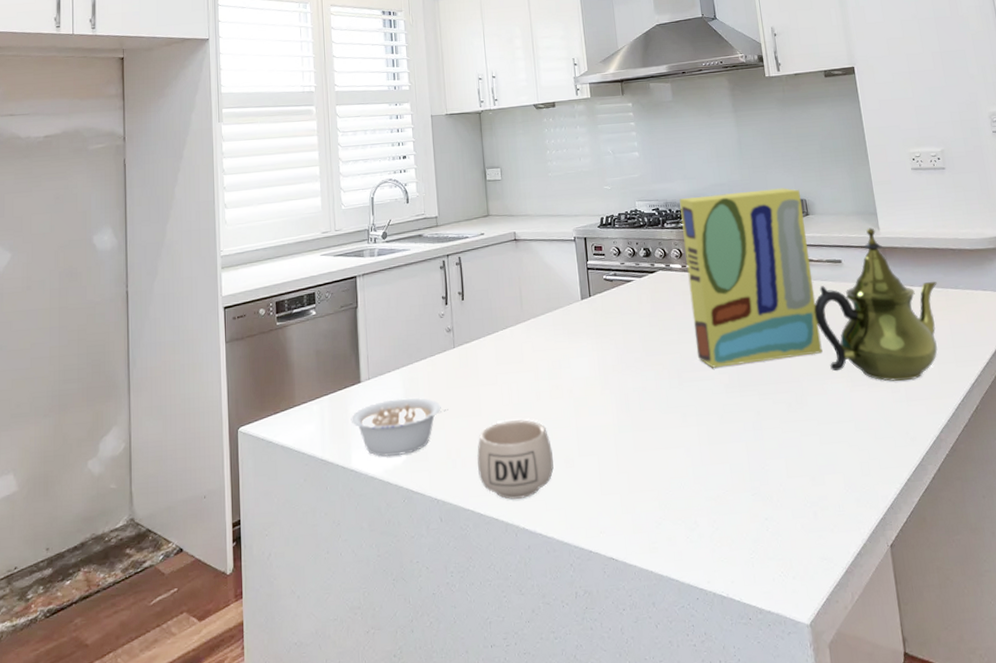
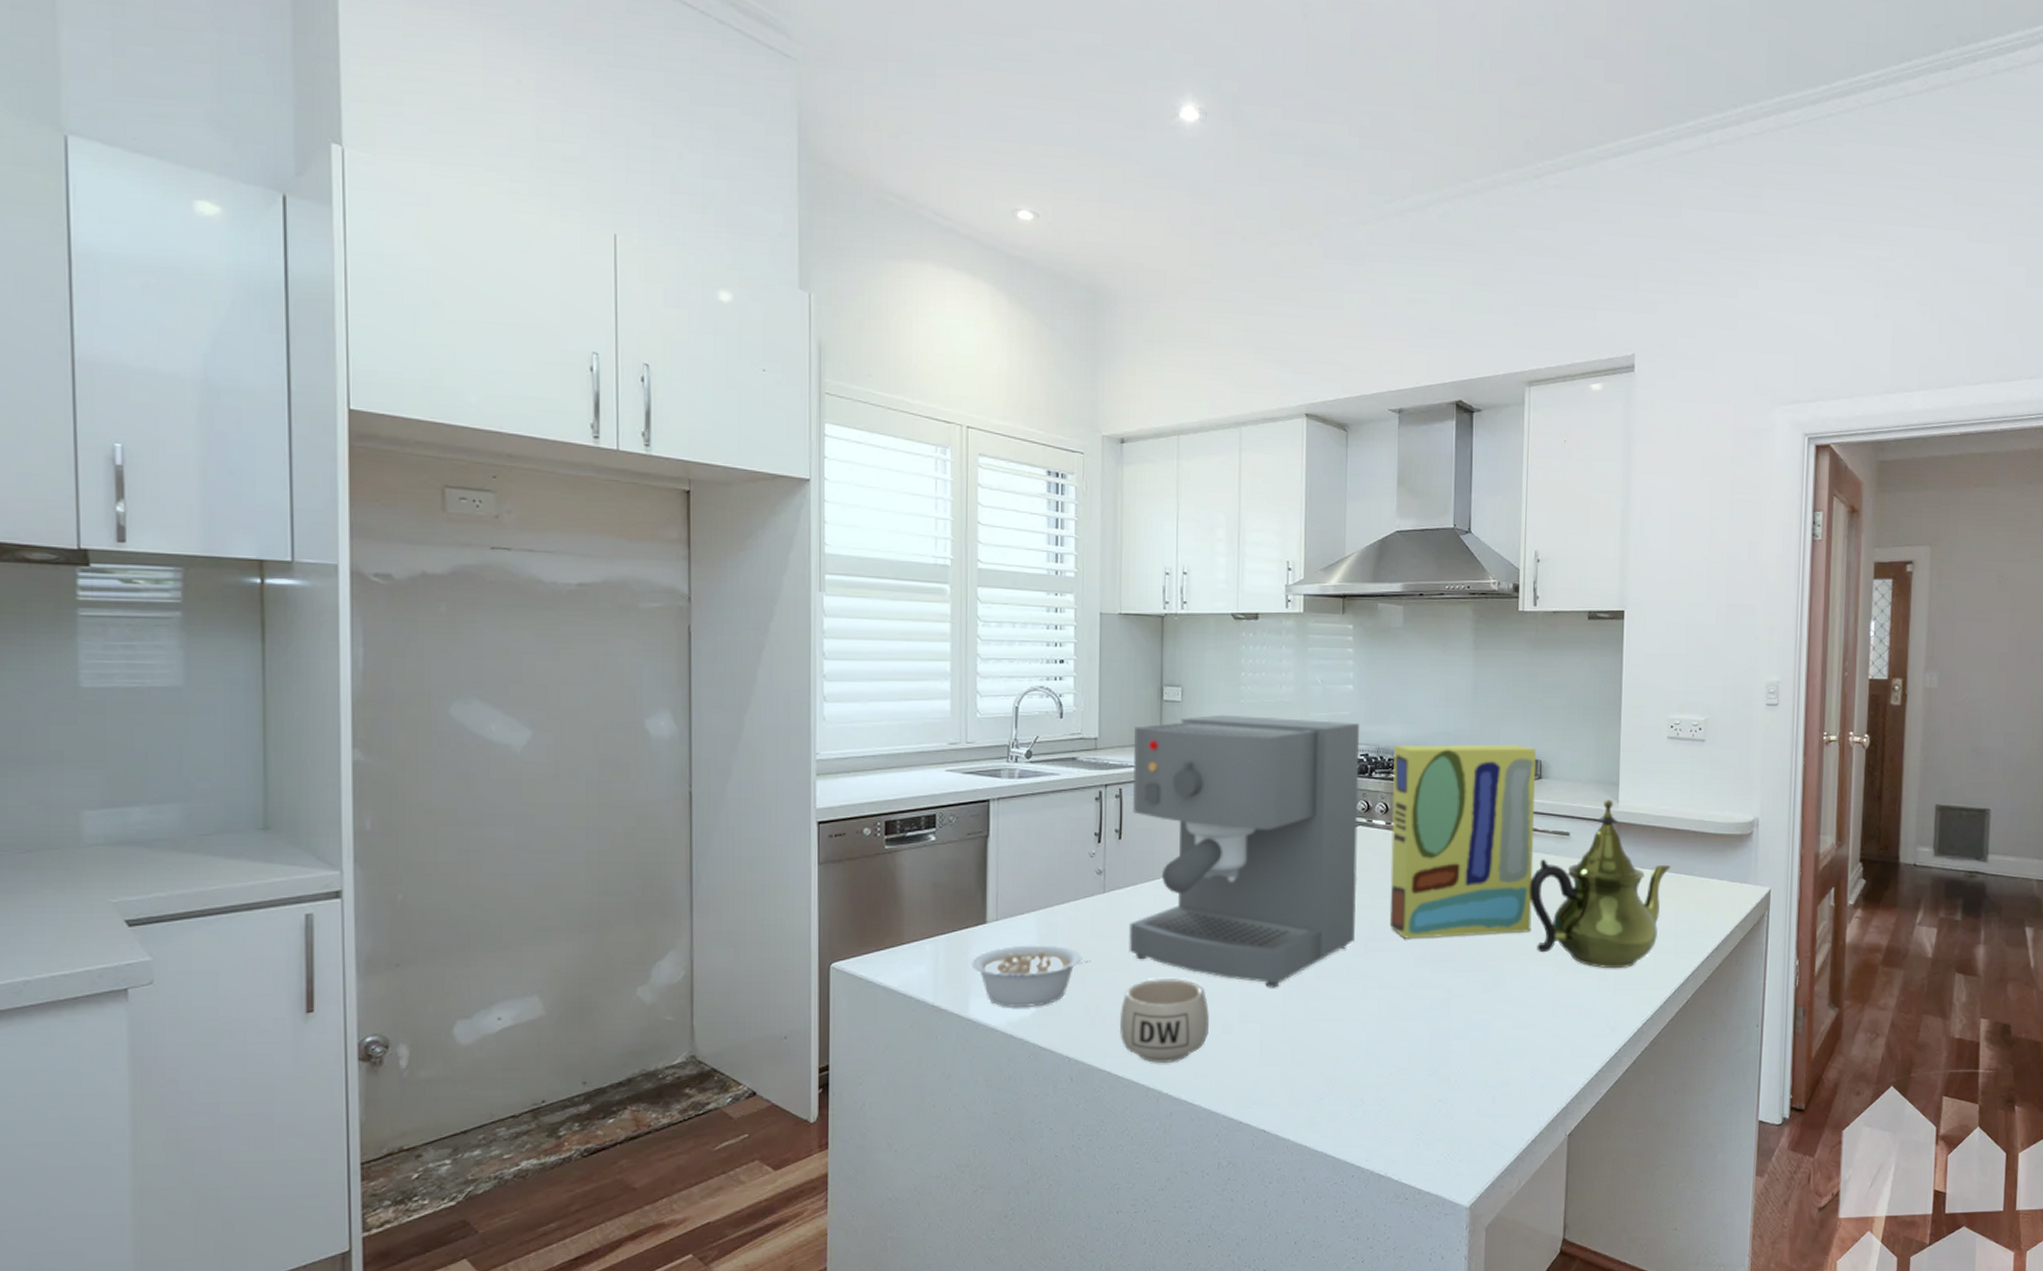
coffee maker: none [466,183,669,423] -> present [1129,714,1360,988]

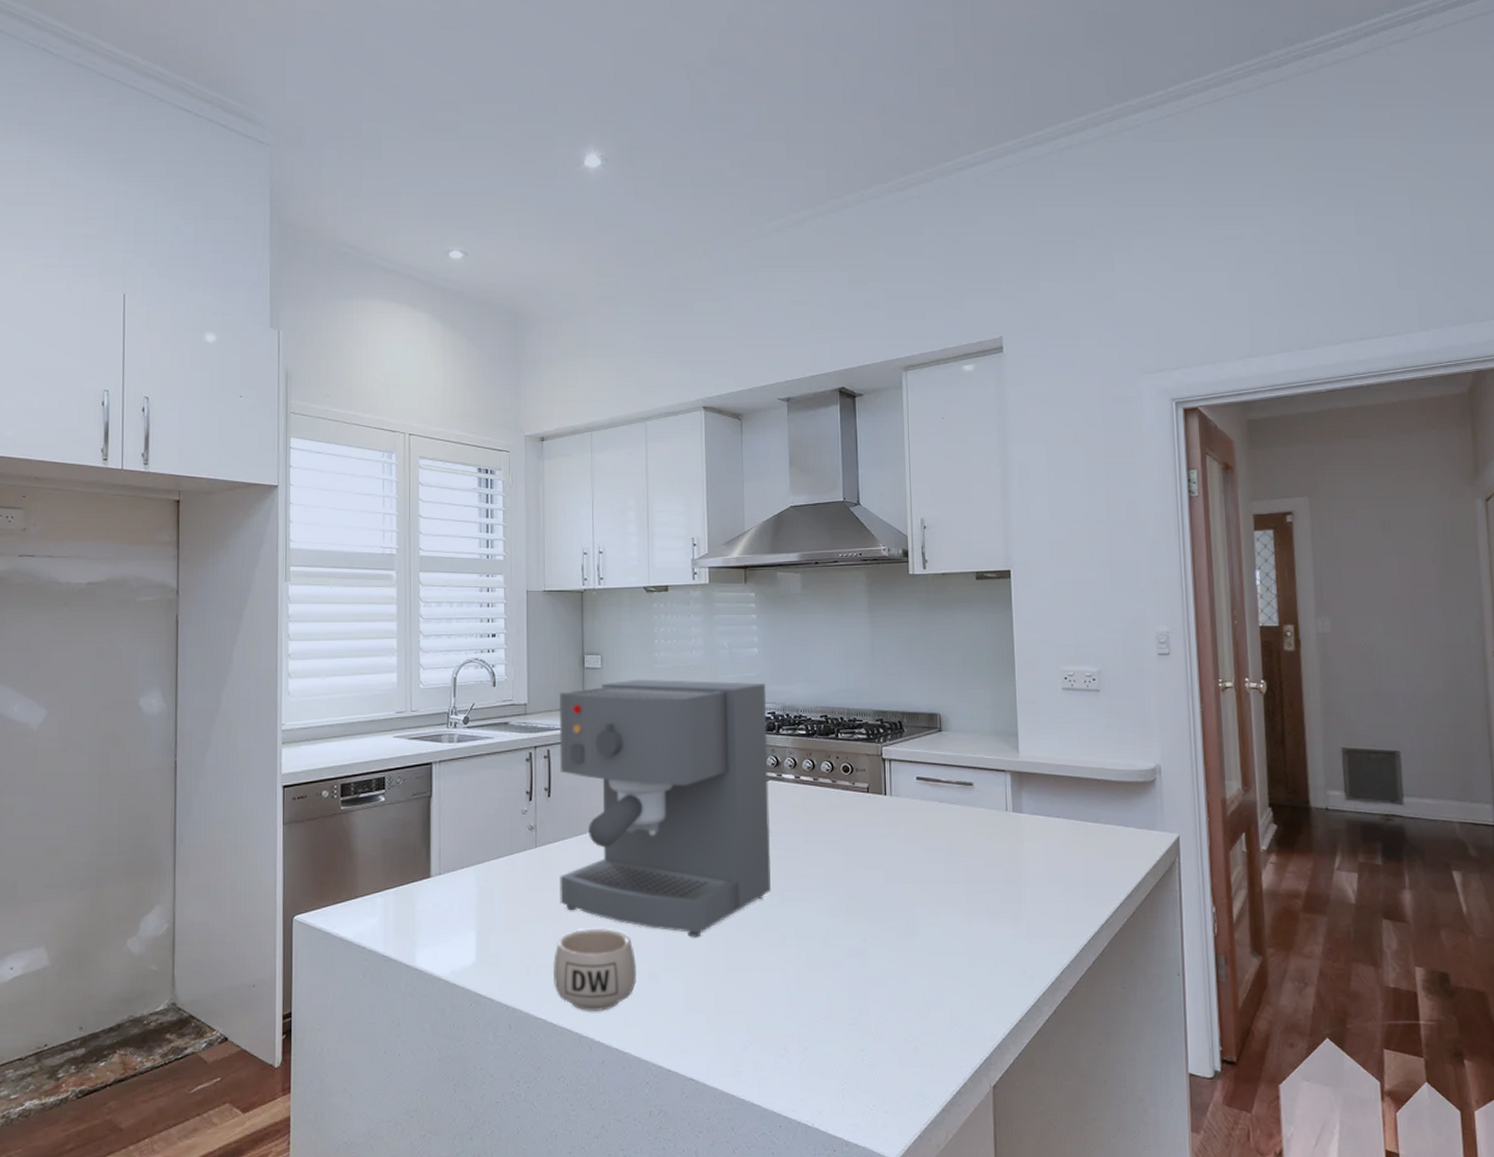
legume: present [971,945,1091,1008] -> none [417,897,525,958]
cereal box: present [1389,744,1536,939] -> none [798,699,941,889]
teapot: present [1529,799,1671,969] -> none [936,750,1076,917]

